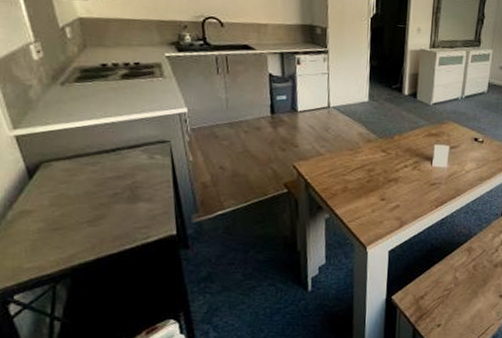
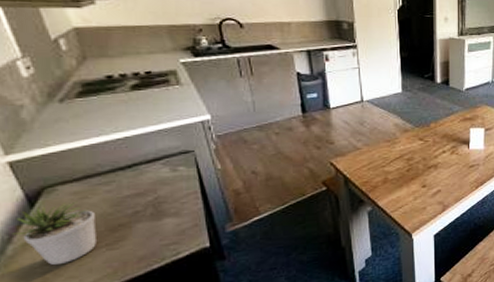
potted plant: none [13,177,81,235] -> present [13,201,96,266]

